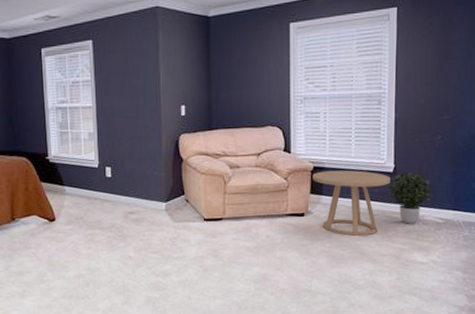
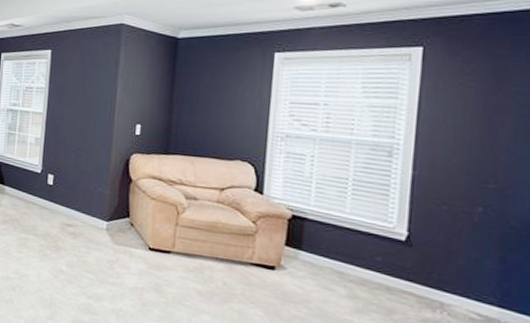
side table: present [312,170,390,236] -> none [289,222,401,312]
potted plant: present [388,171,434,225] -> none [396,243,468,314]

